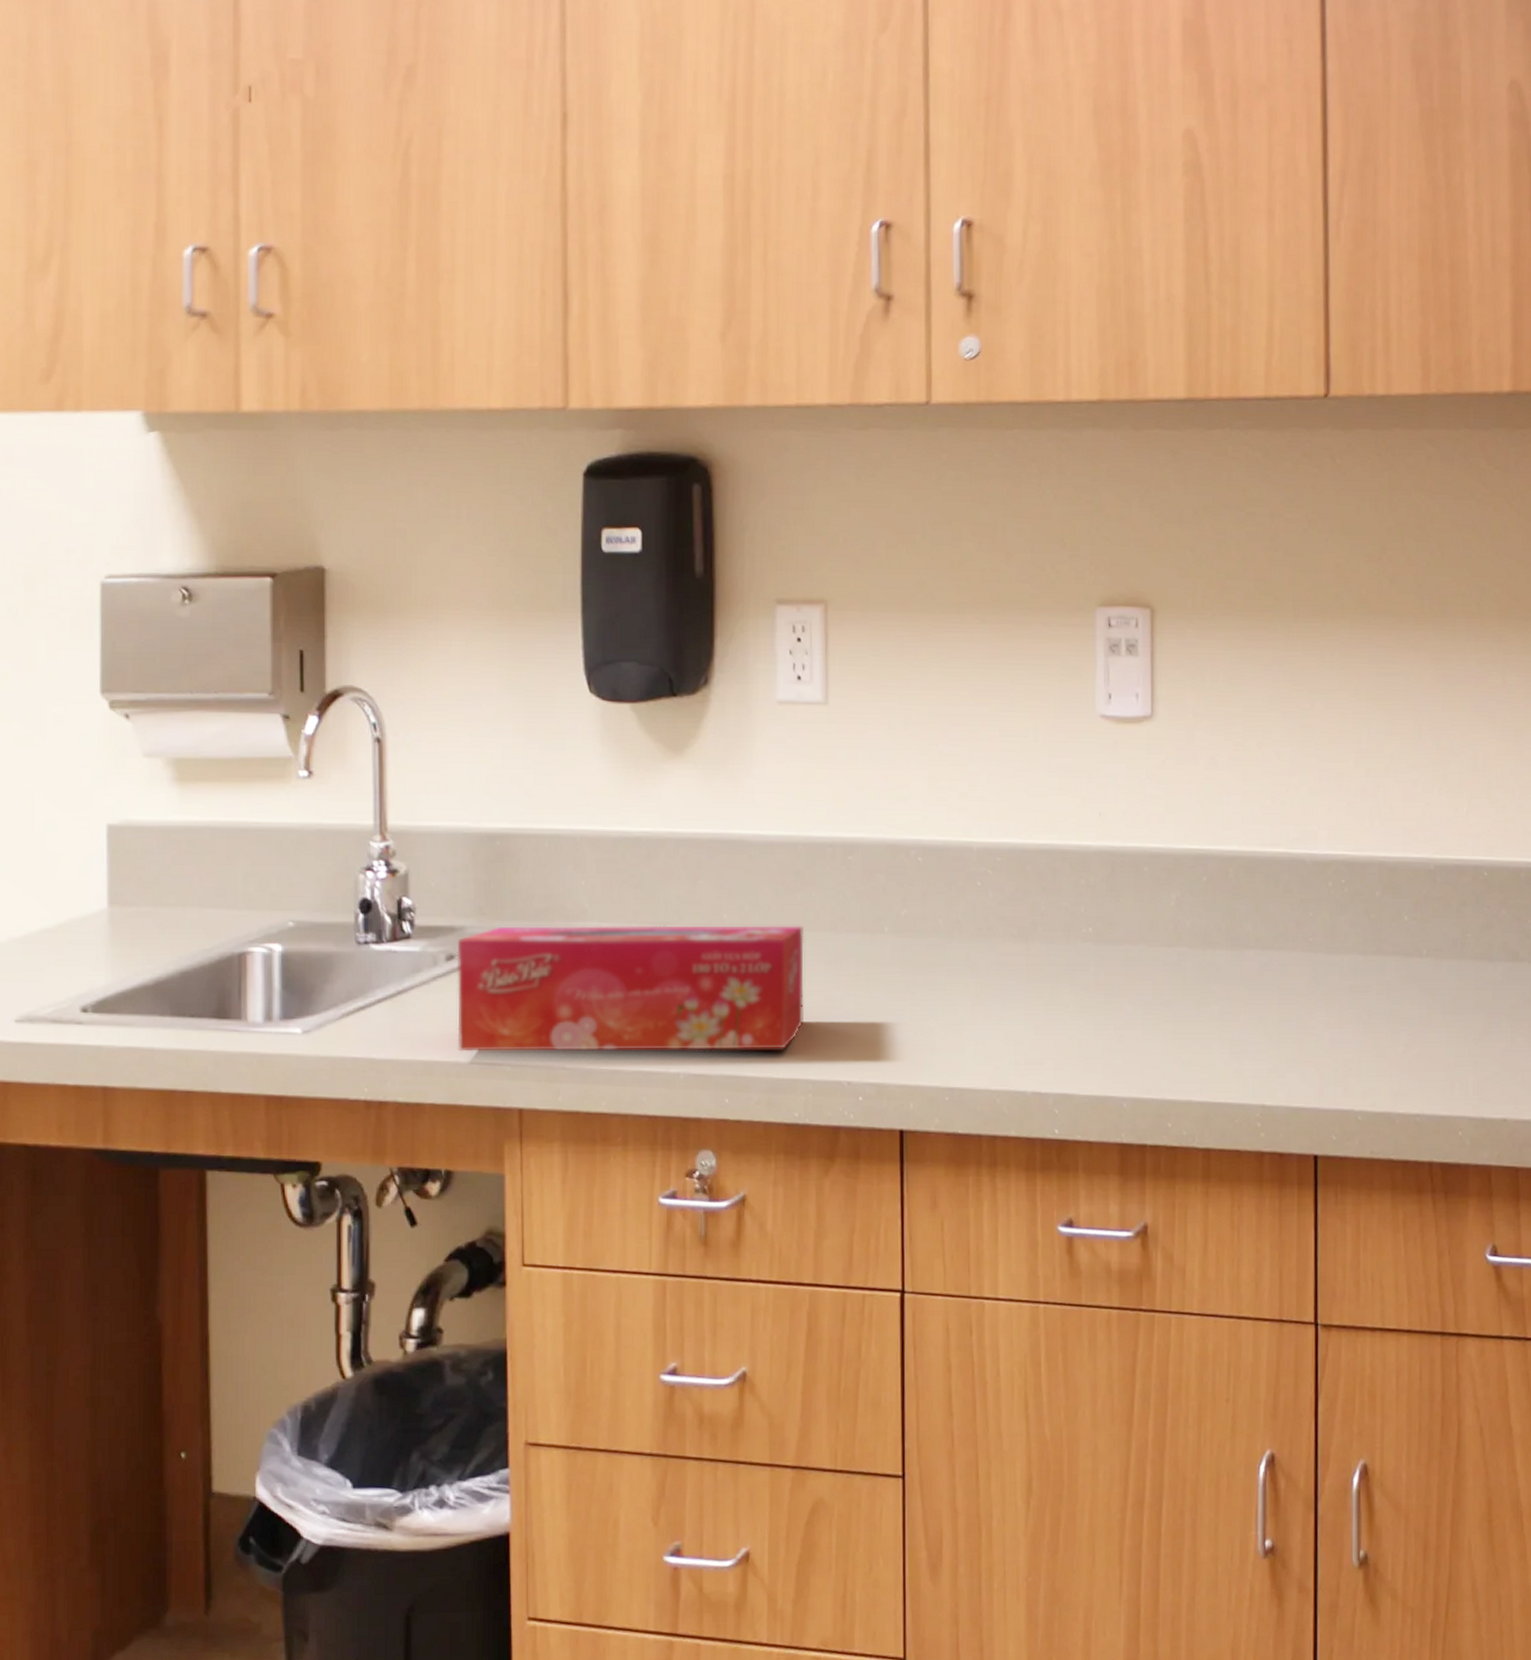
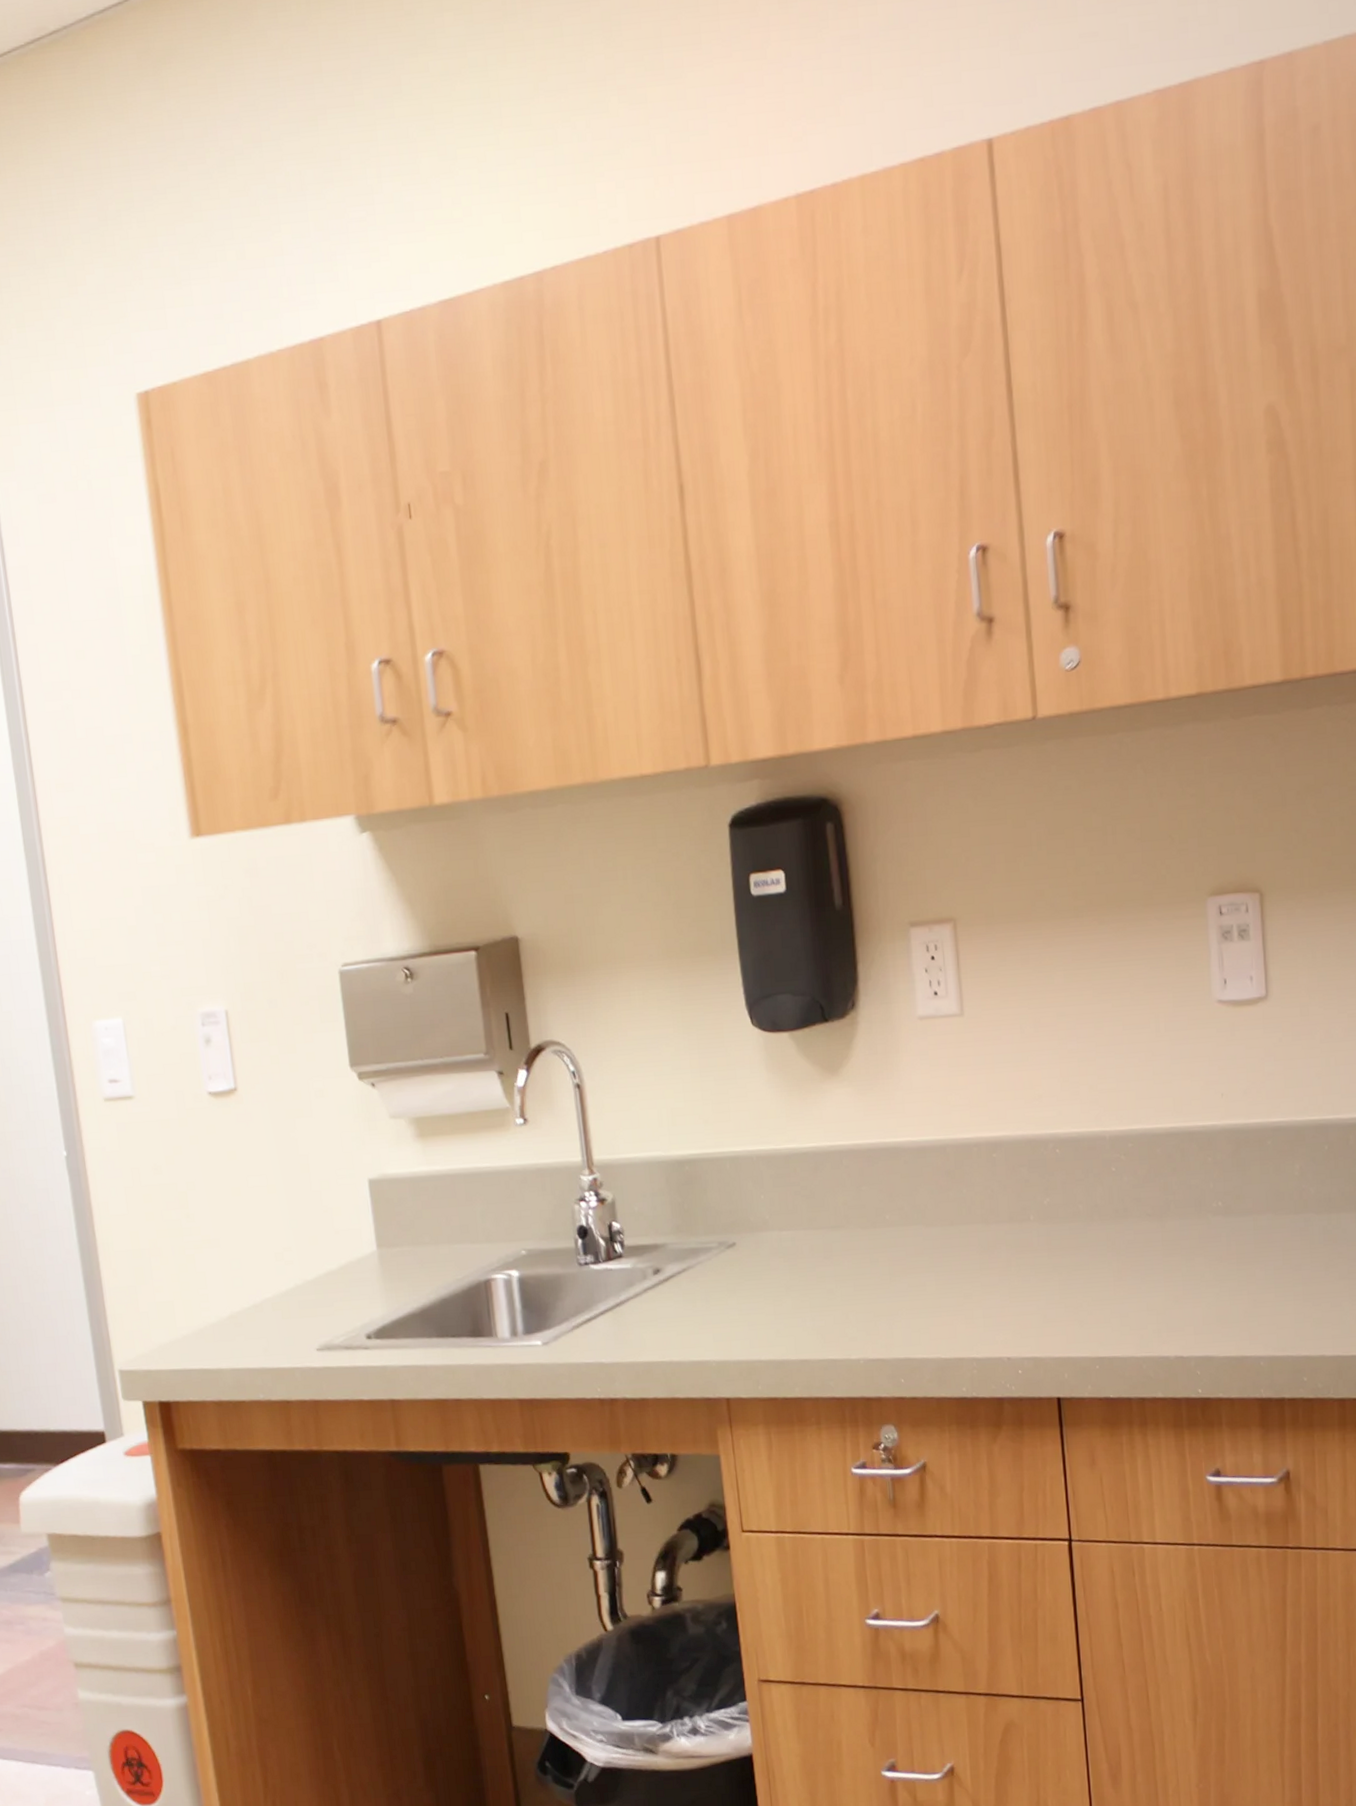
tissue box: present [457,925,805,1051] -> none [662,1220,965,1352]

